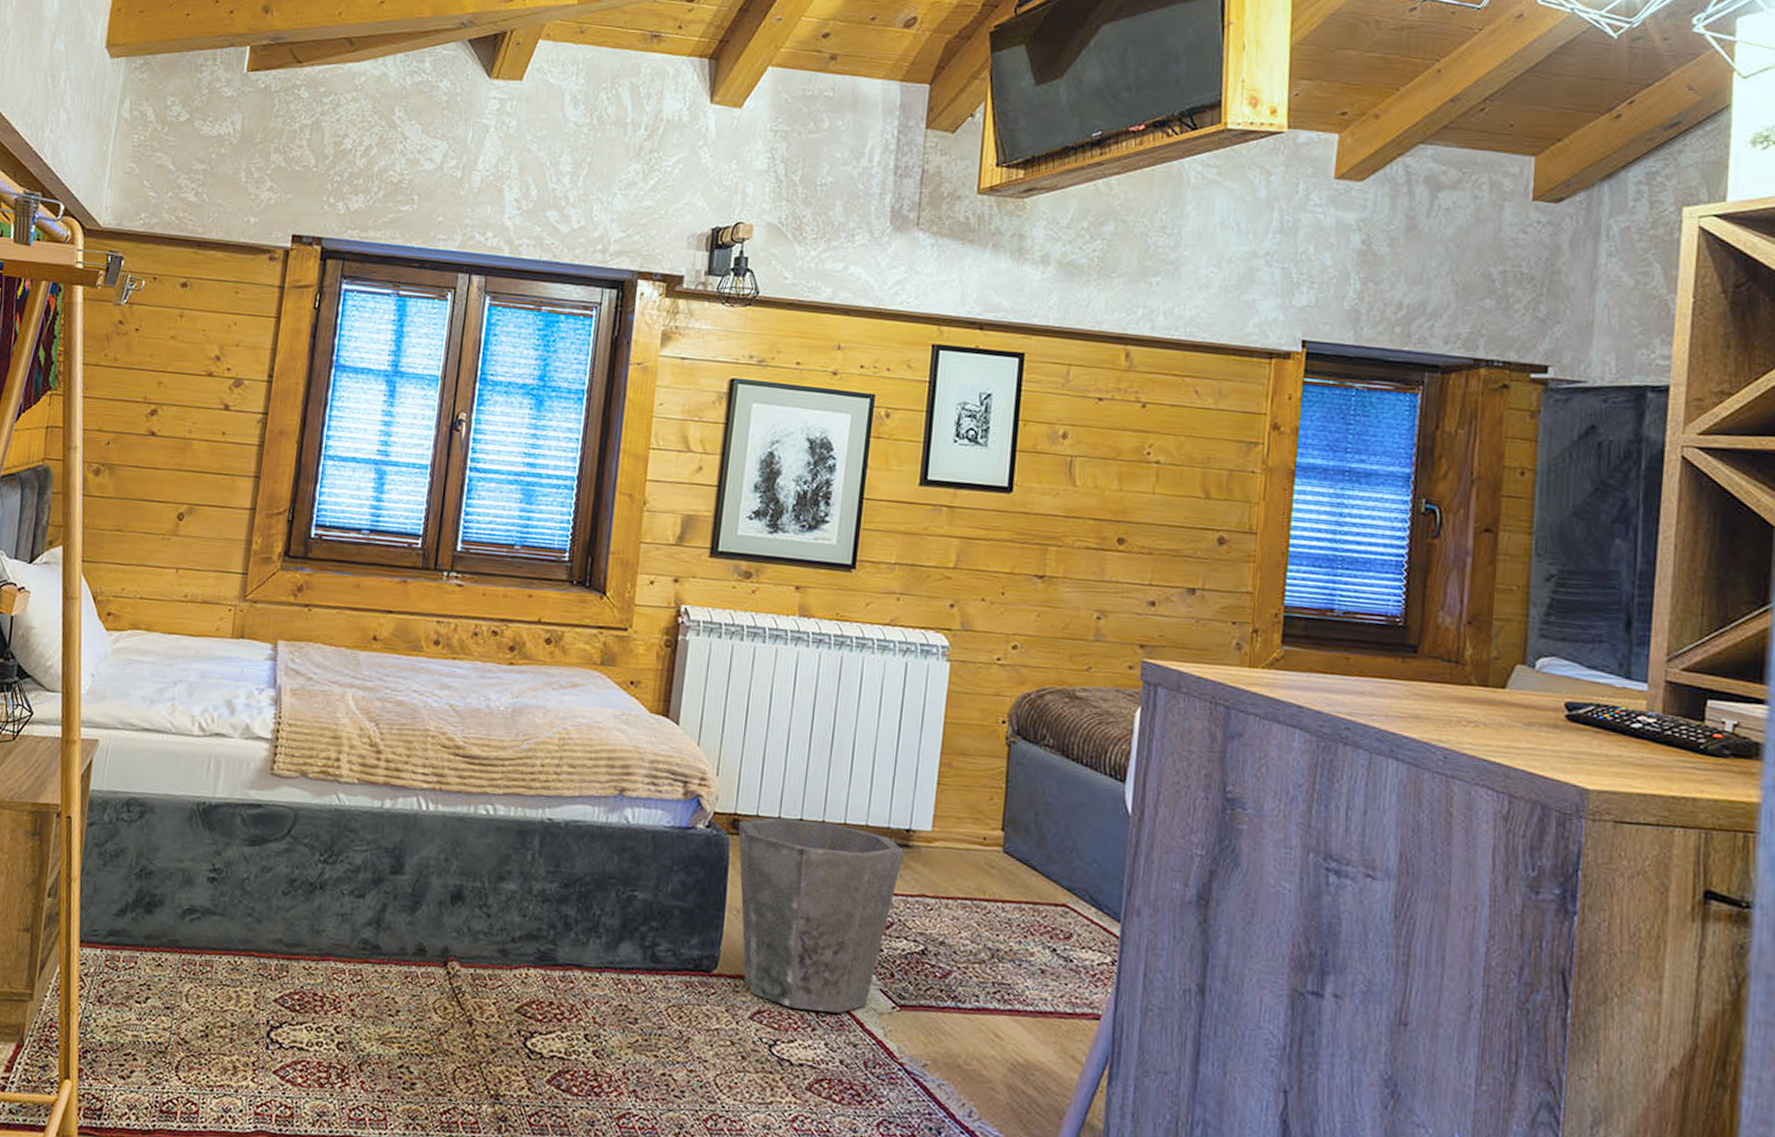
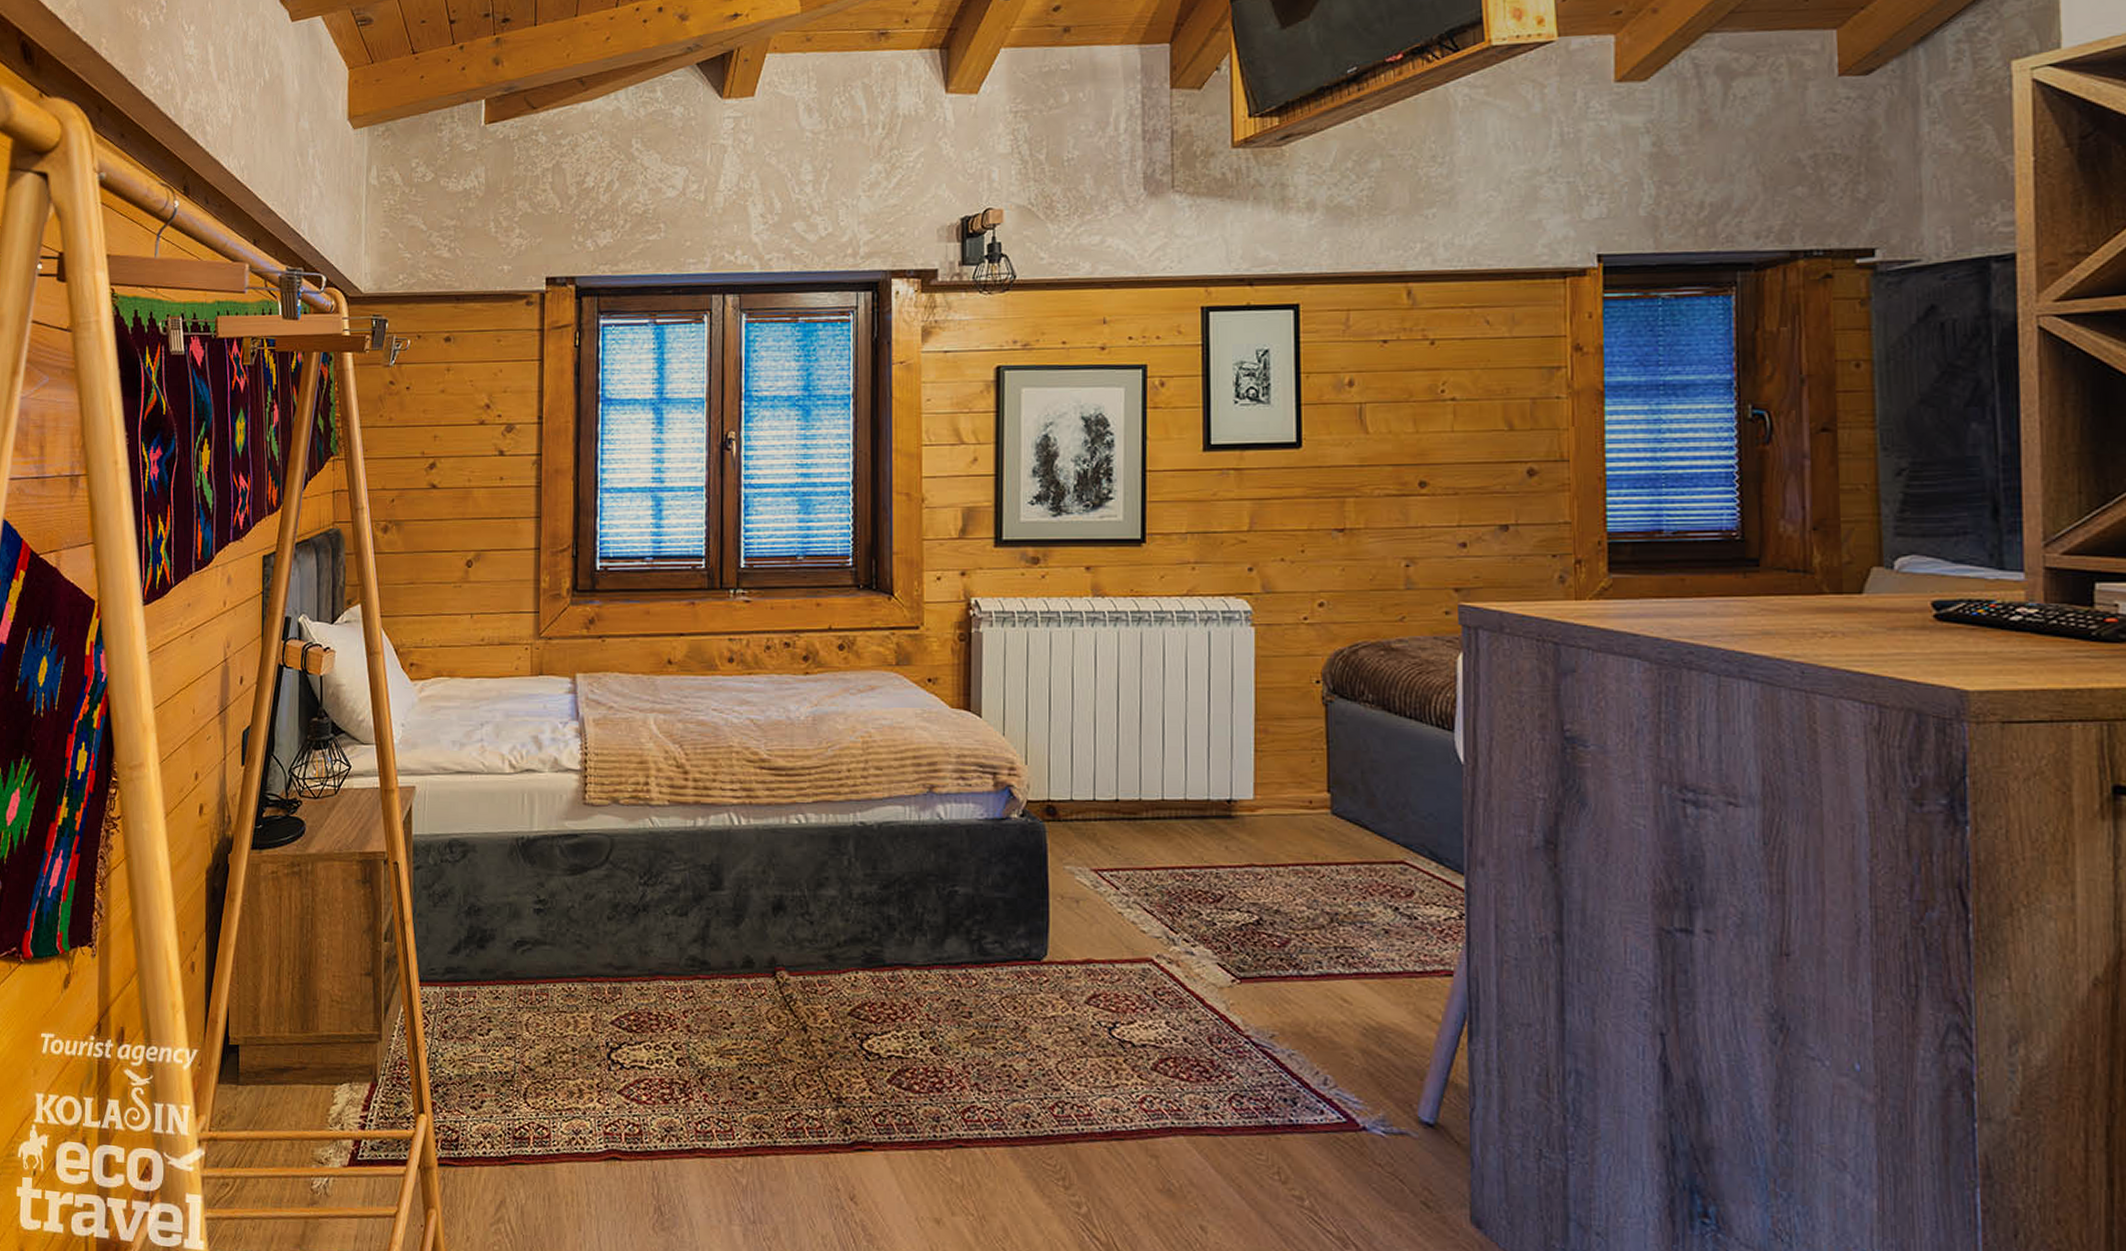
waste bin: present [738,817,904,1013] -> none [1052,800,1227,991]

